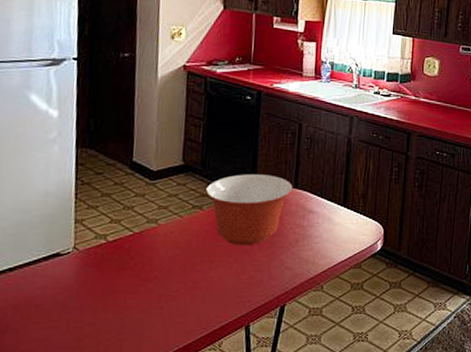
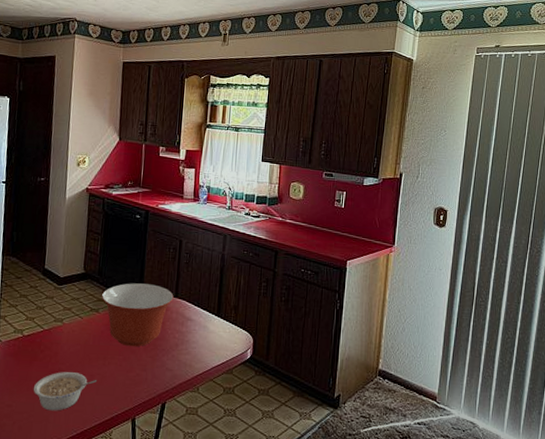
legume: none [122,280,203,326] -> present [33,372,98,411]

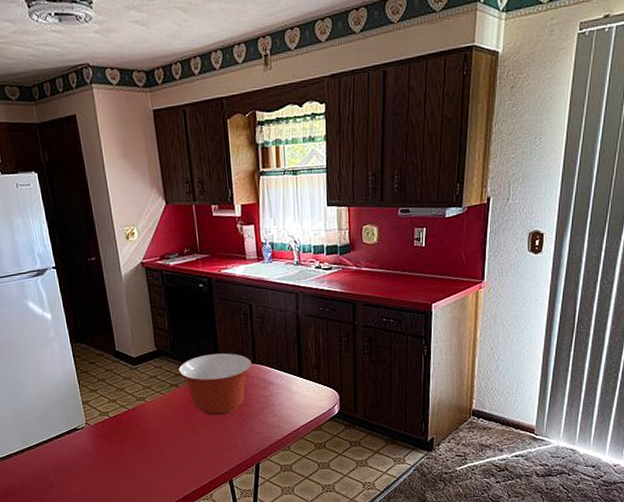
legume: present [33,372,98,411] -> none [130,445,190,482]

